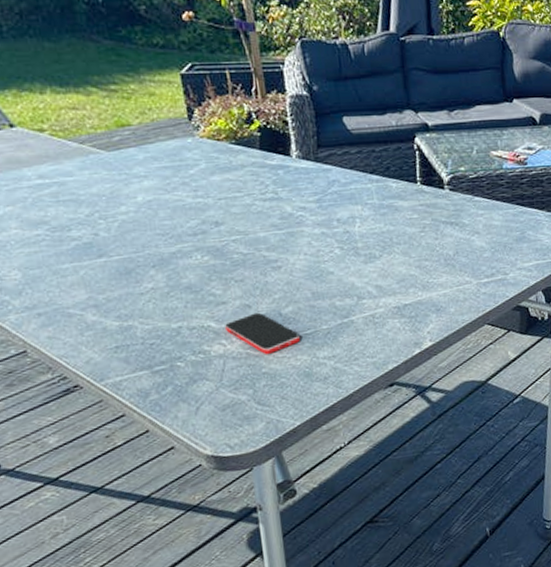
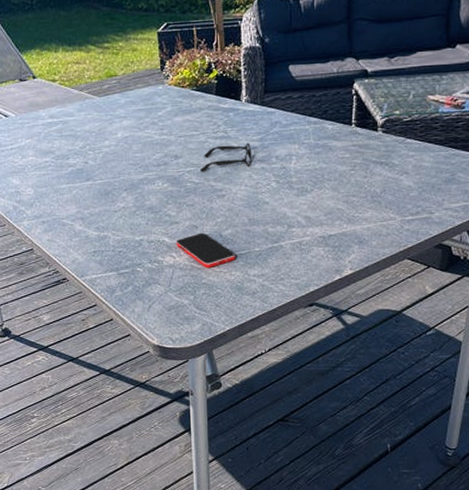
eyeglasses: none [247,204,310,241] -> present [199,143,252,172]

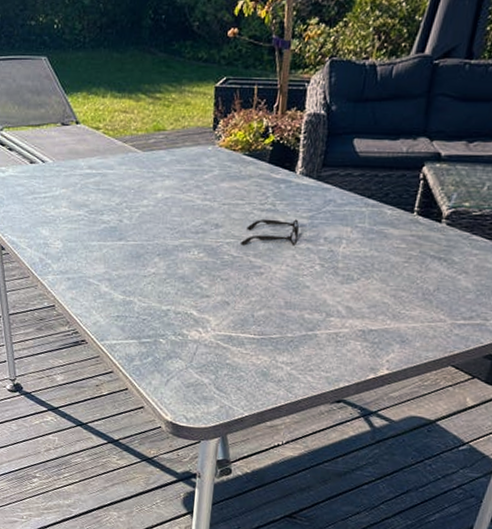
smartphone: present [176,232,235,269] -> none [204,310,265,349]

